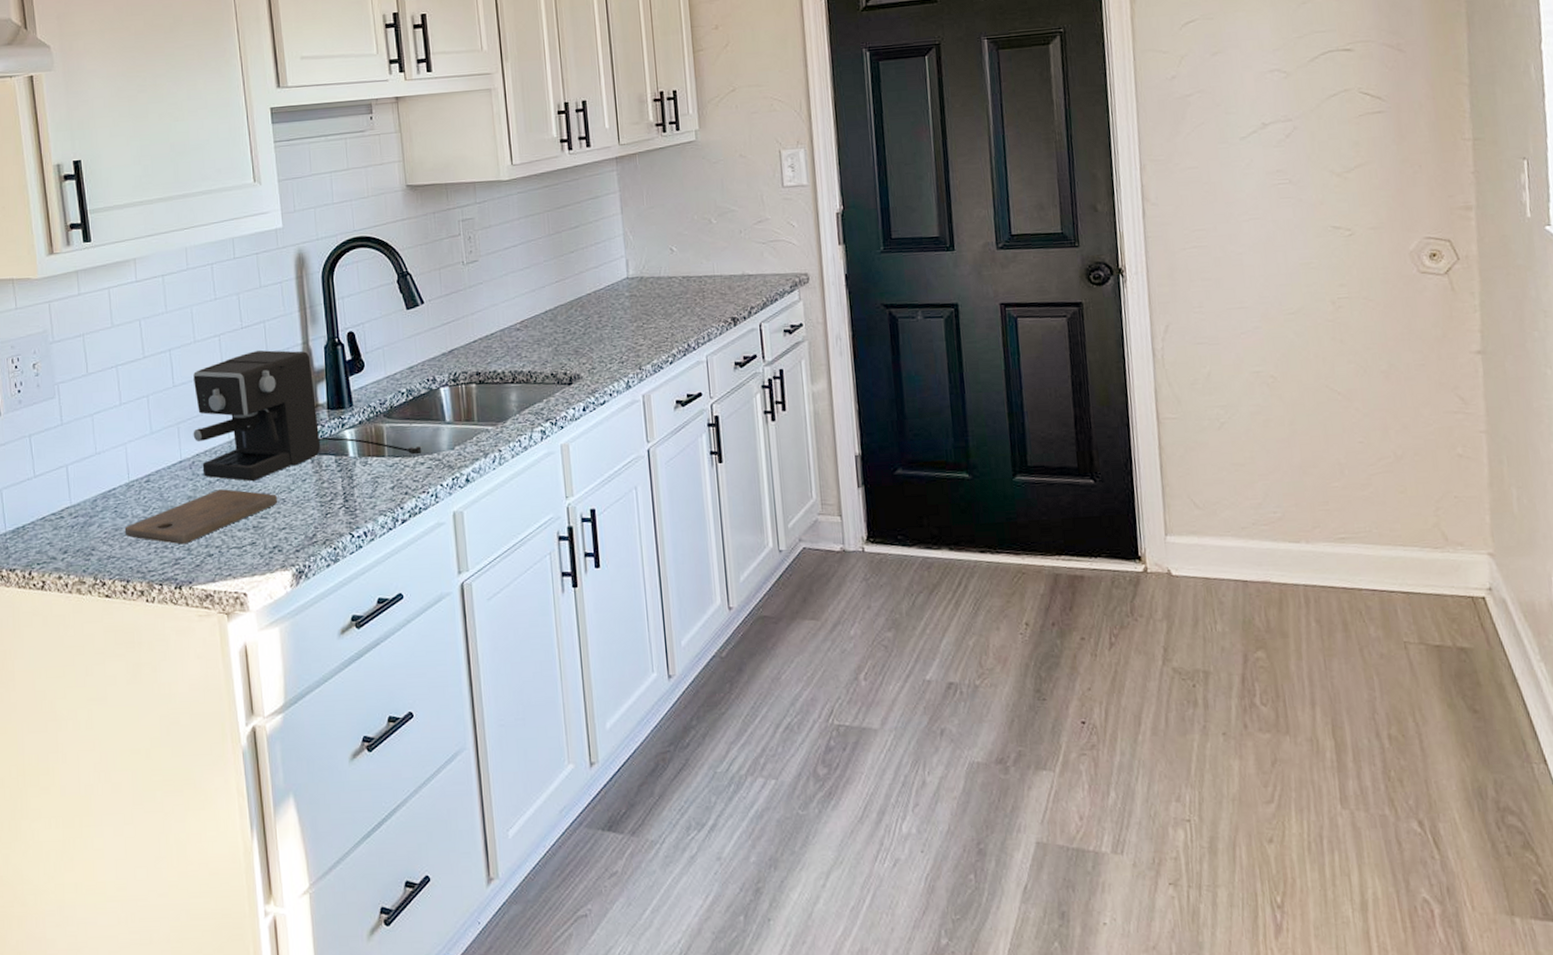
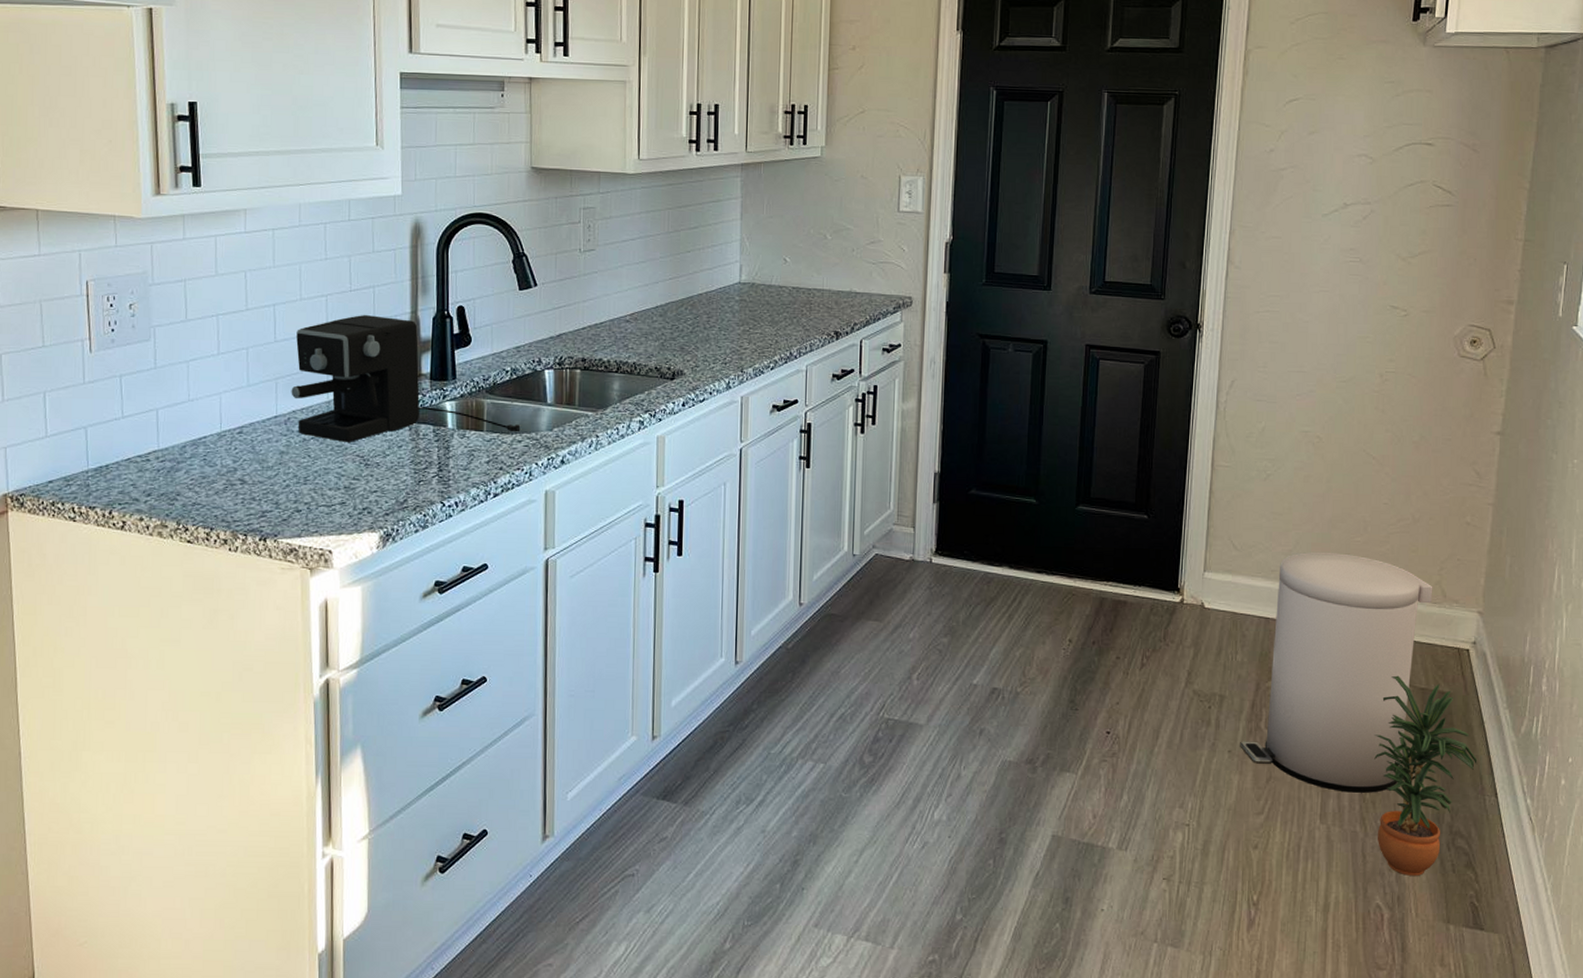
cutting board: present [124,489,278,545] -> none [212,447,372,498]
pedal bin: none [1235,501,1432,771] -> present [1240,551,1433,793]
potted plant: none [1388,633,1517,863] -> present [1374,675,1478,876]

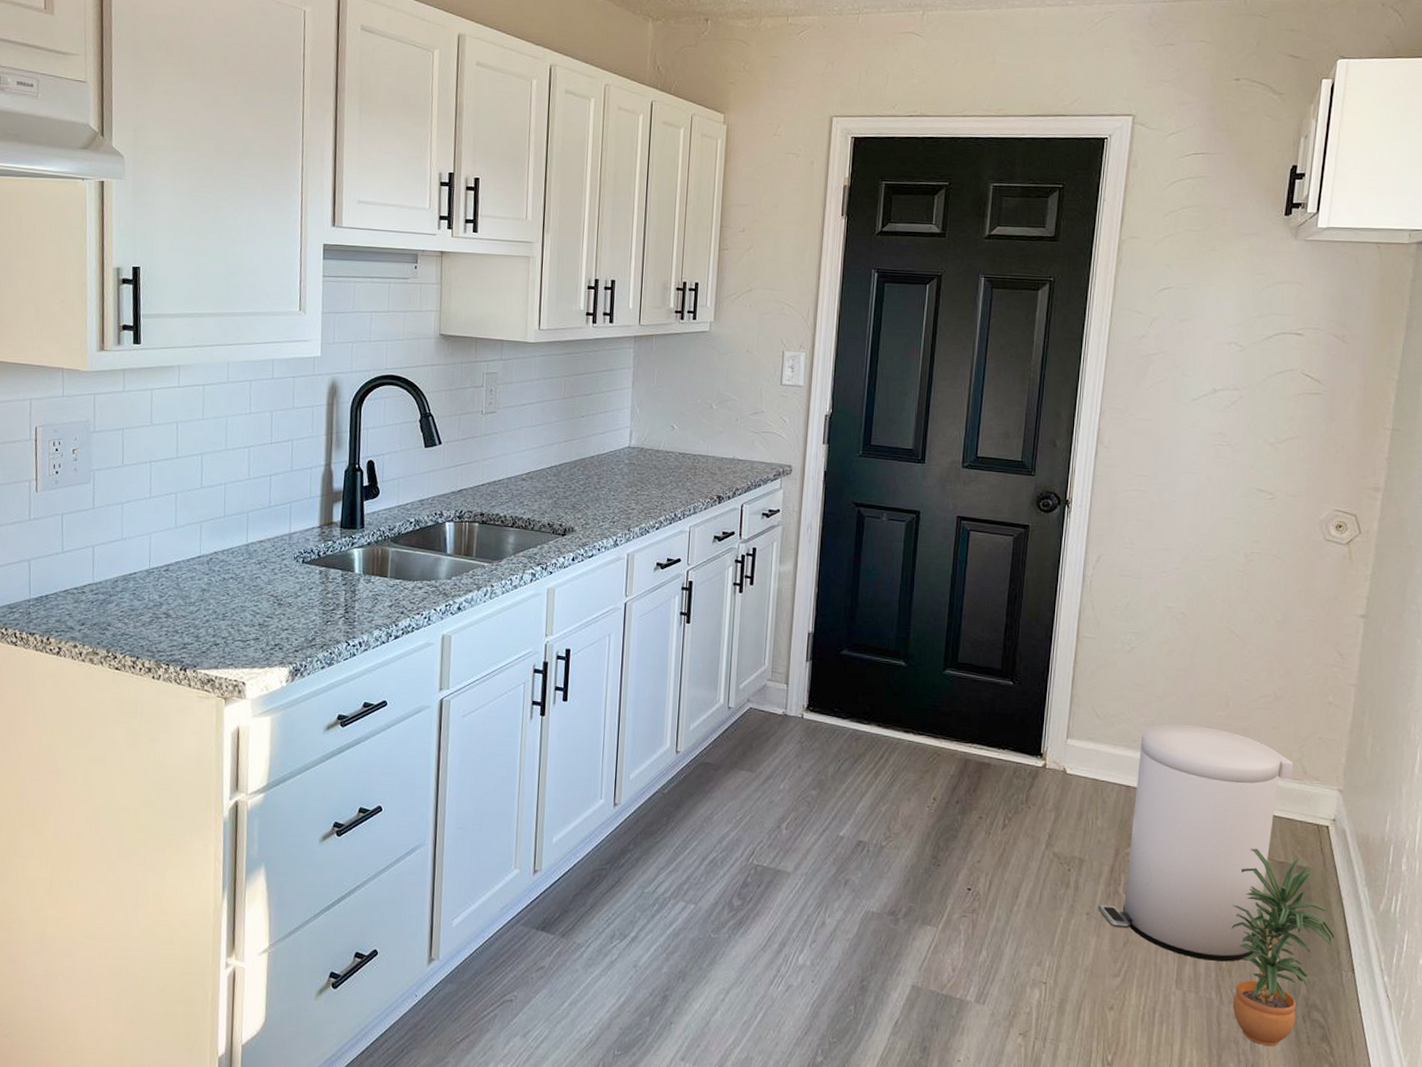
coffee maker: present [291,315,523,442] -> none [214,466,424,583]

